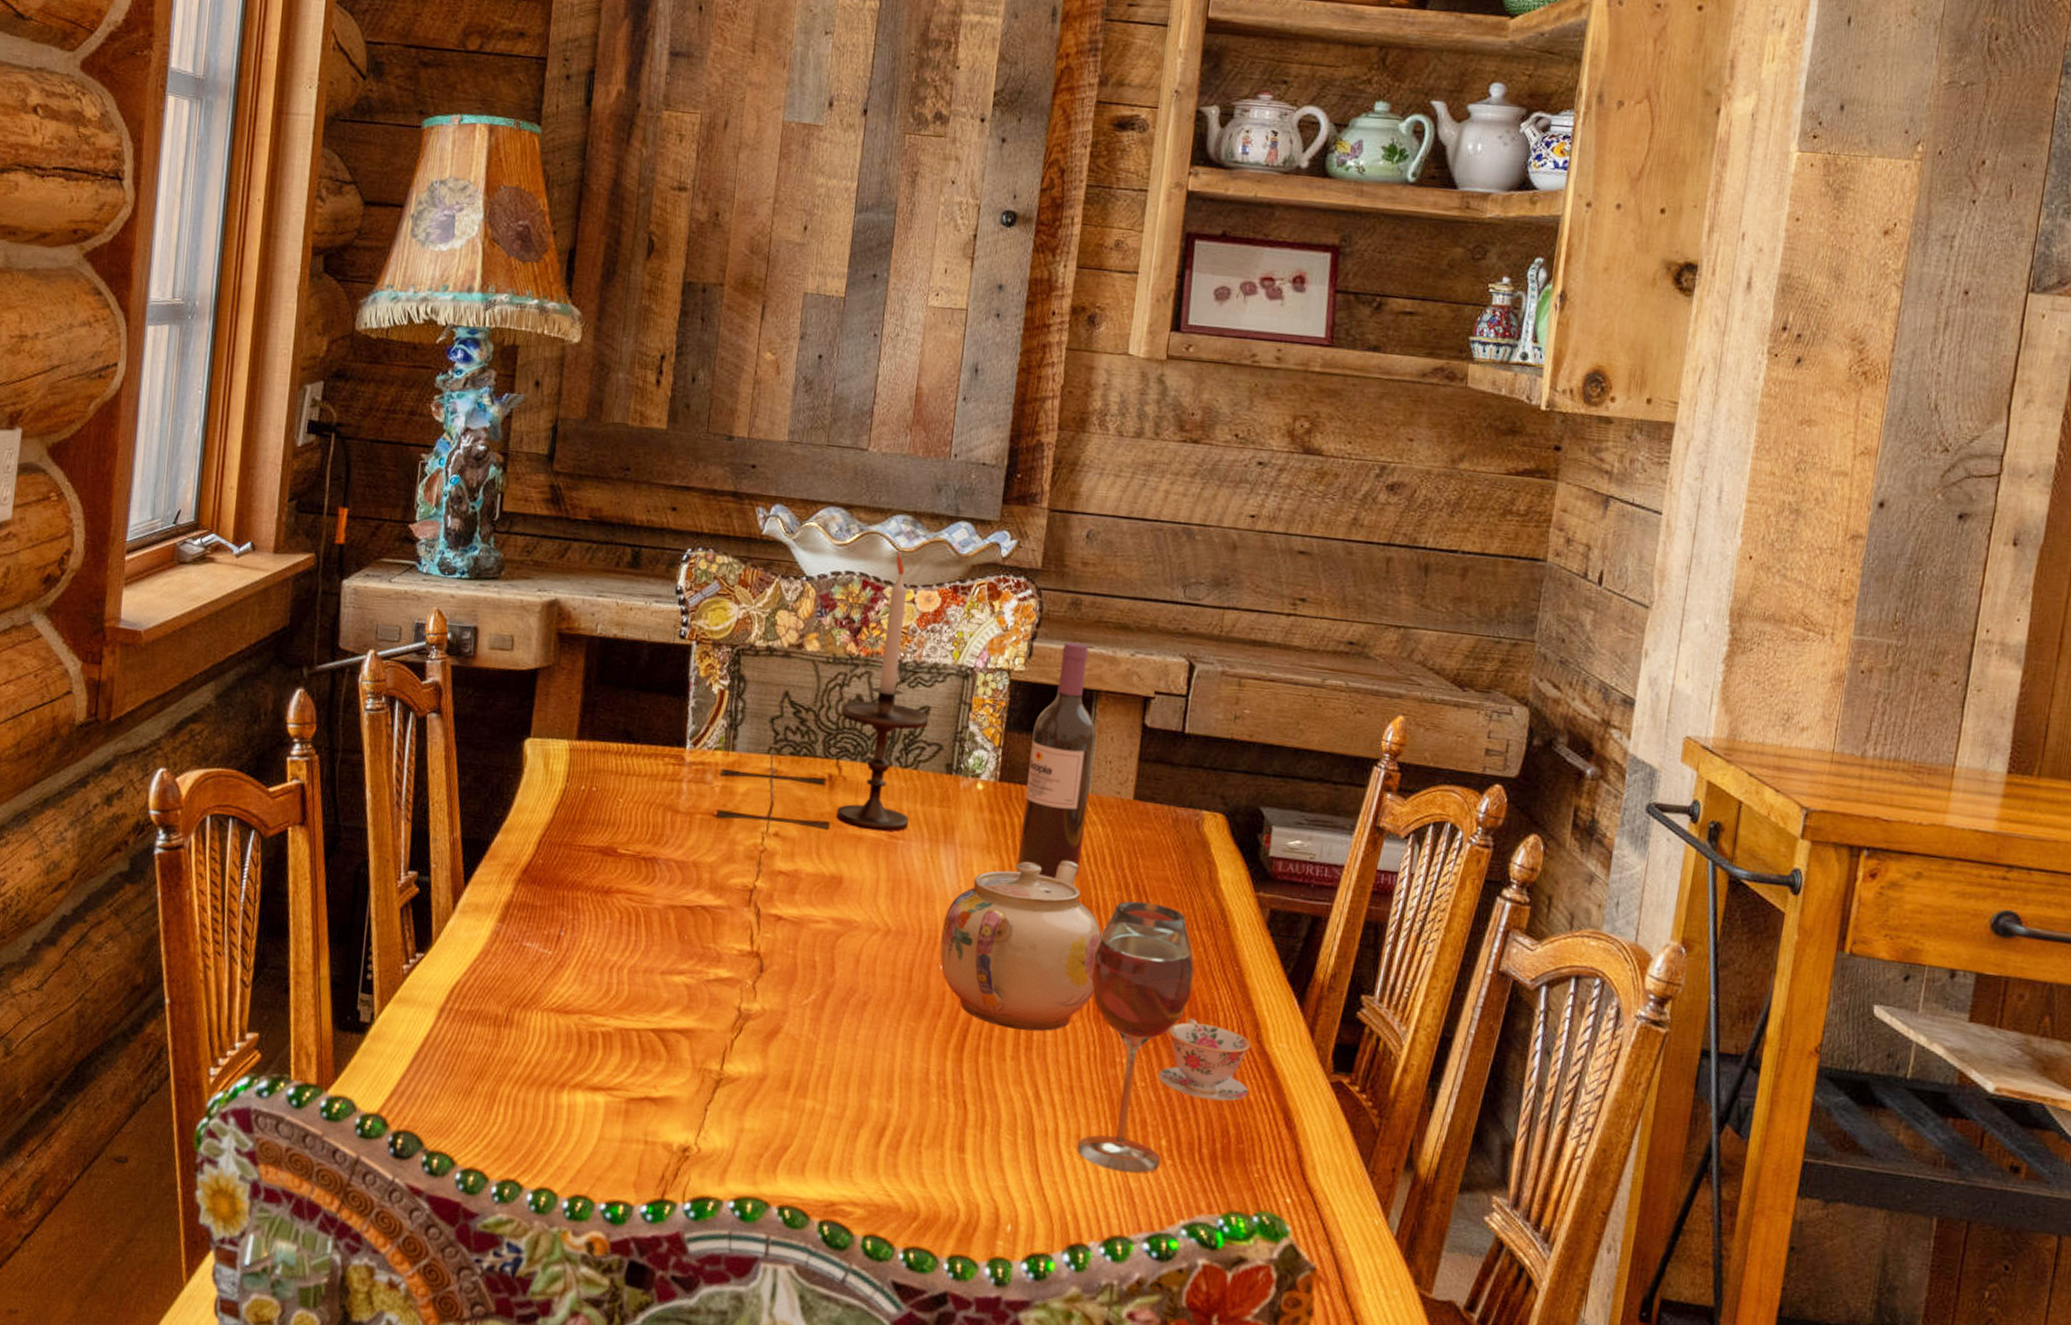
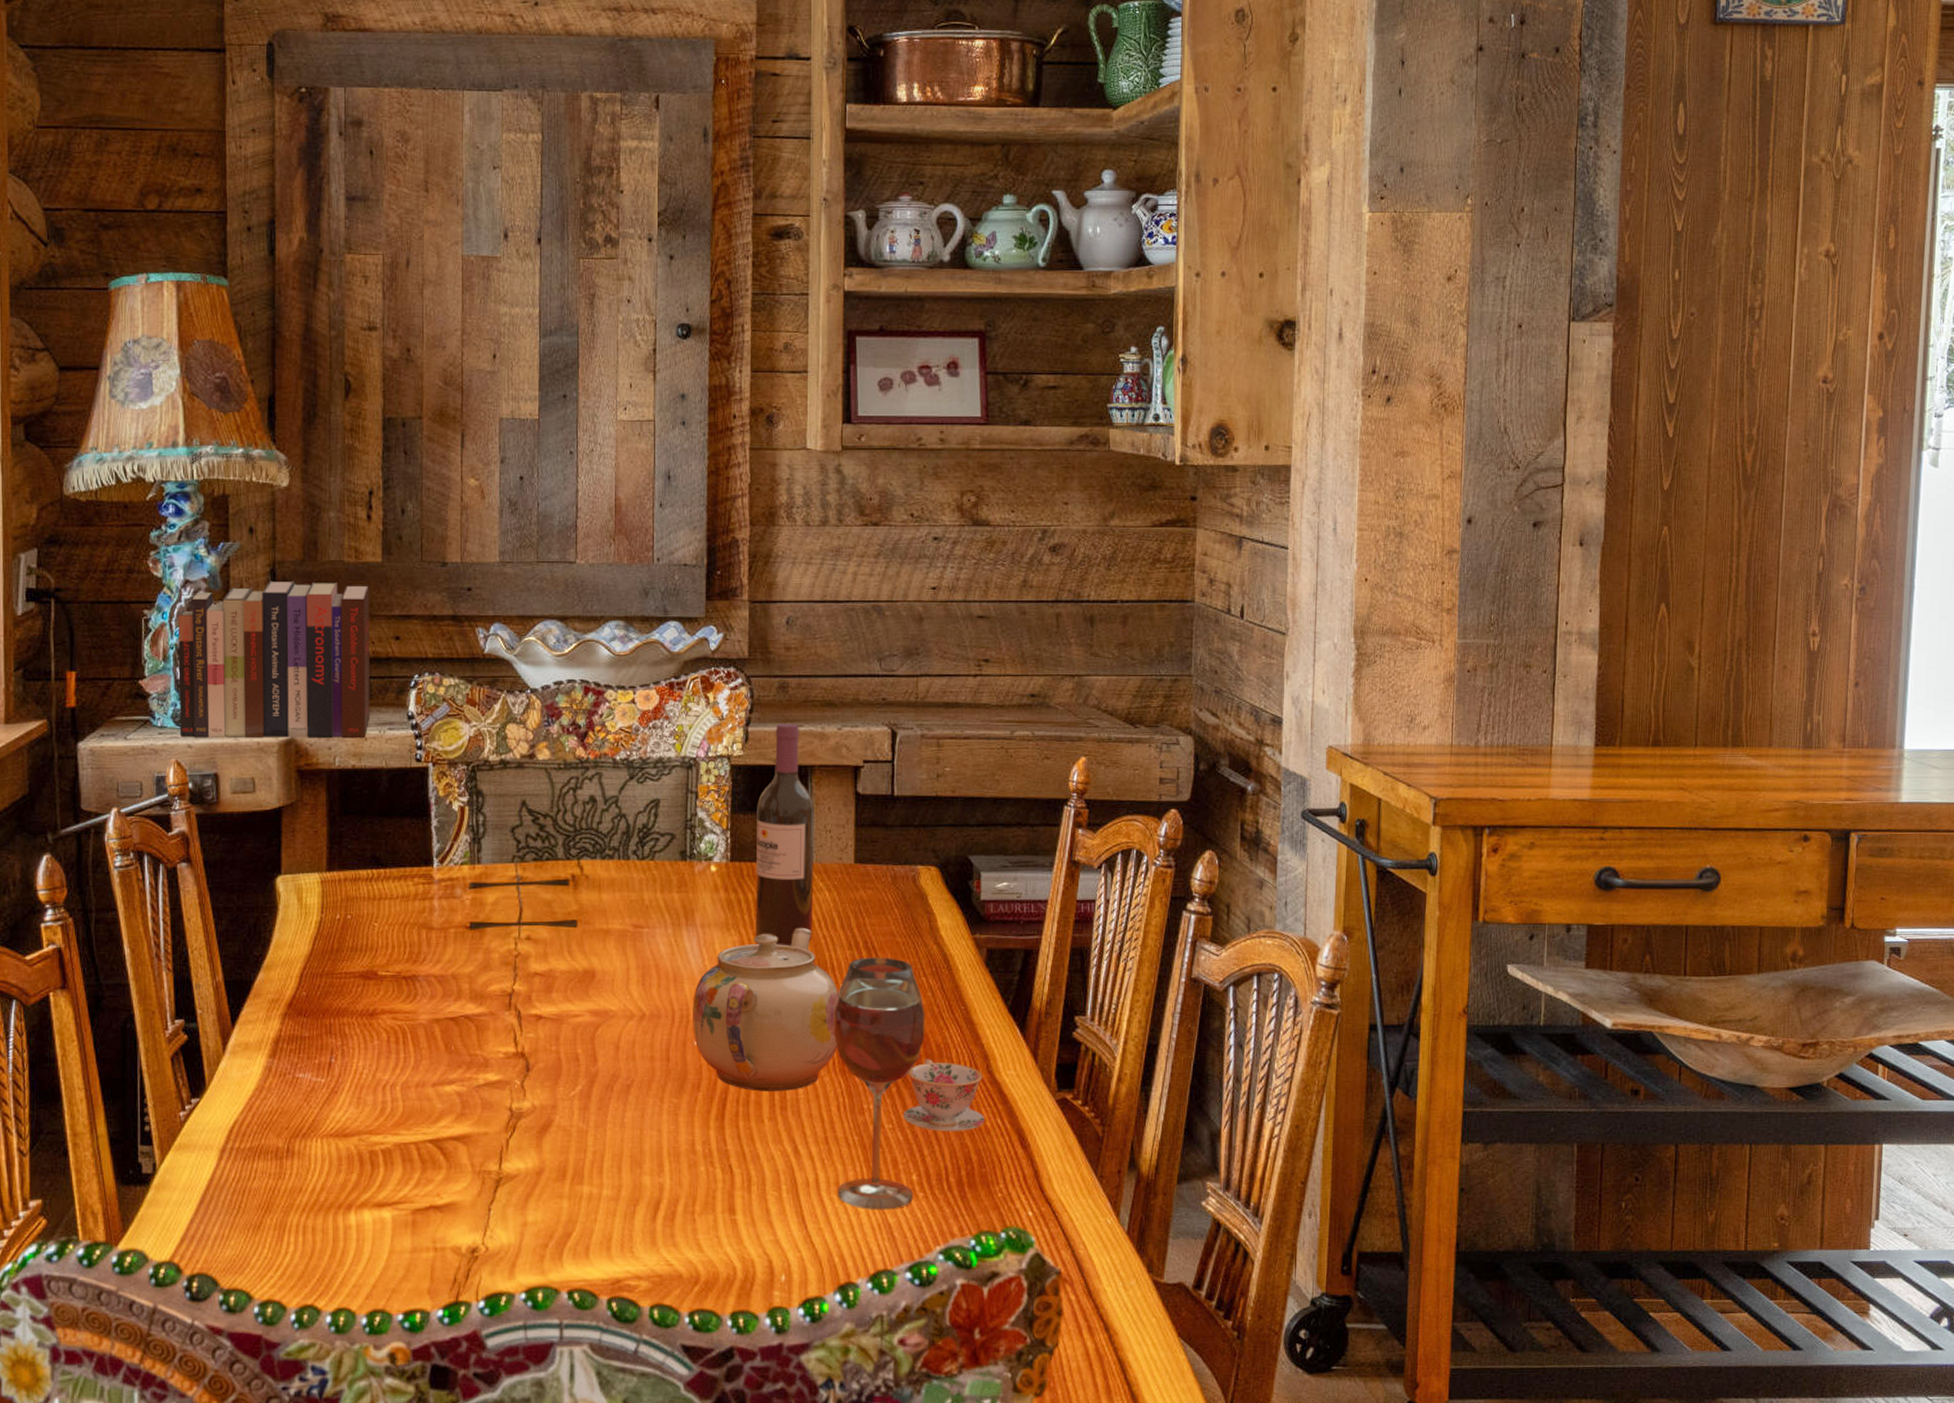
books: none [444,437,652,609] -> present [178,580,370,739]
candlestick: present [836,551,929,832] -> none [577,656,659,923]

